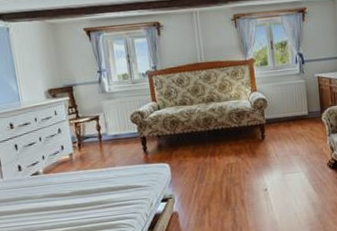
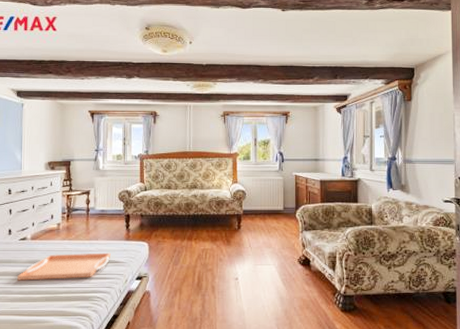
serving tray: none [36,178,132,217] -> present [17,252,111,281]

